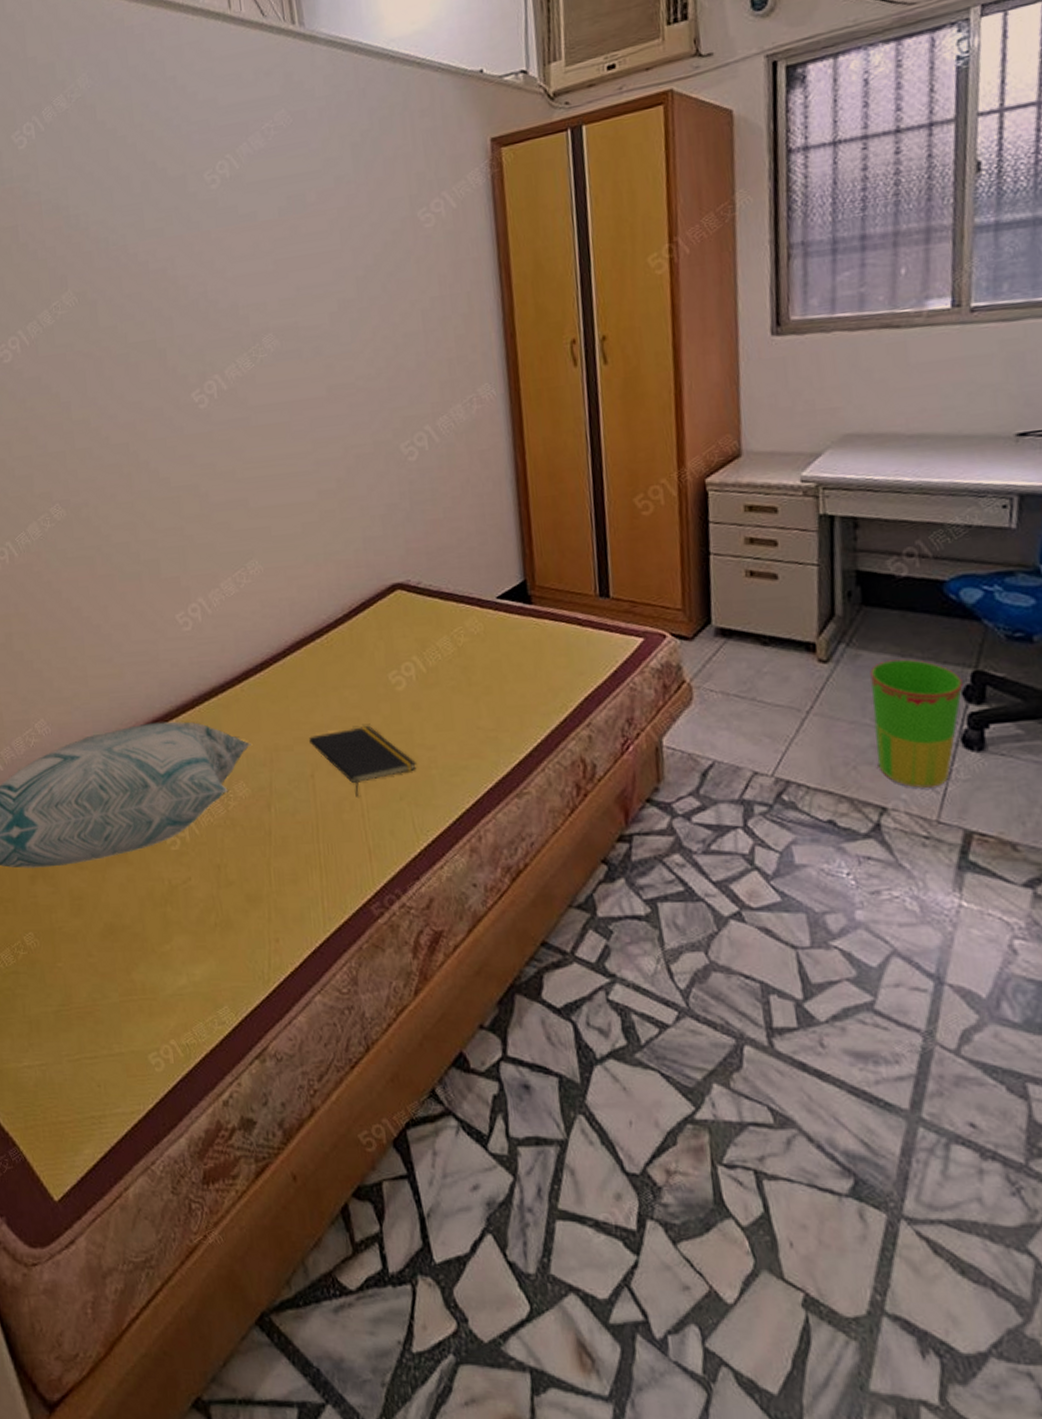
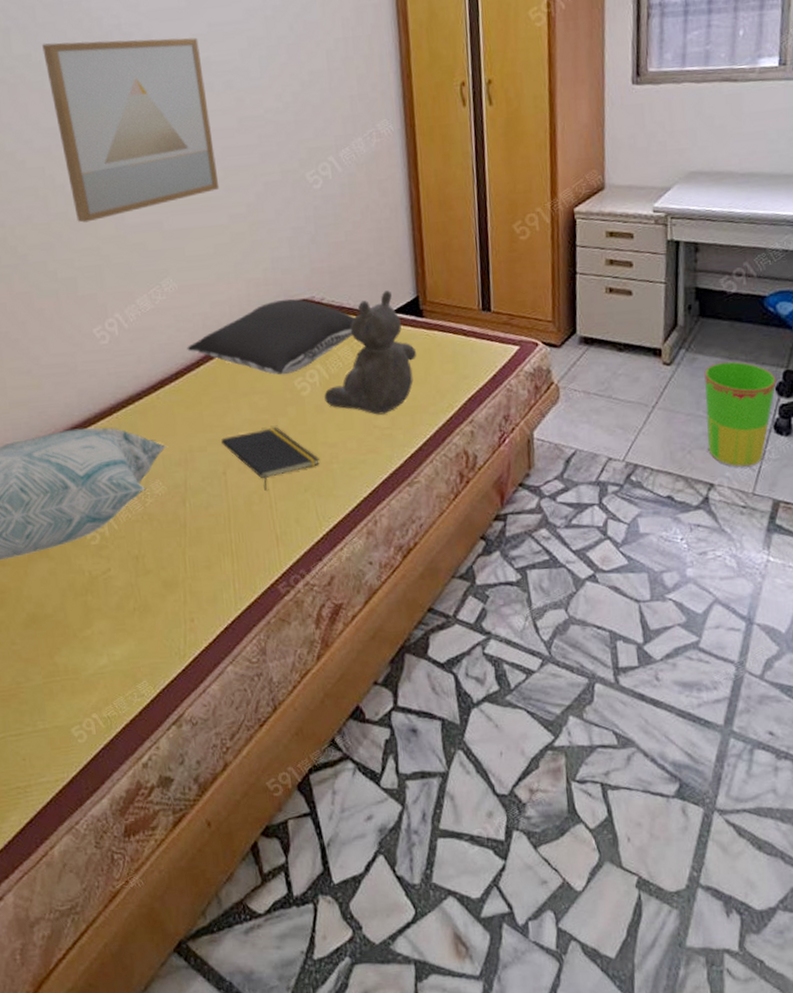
wall art: none [128,302,308,501] -> present [42,37,220,223]
pillow: none [273,582,456,668] -> present [187,298,356,375]
teddy bear: none [421,573,525,715] -> present [324,290,417,415]

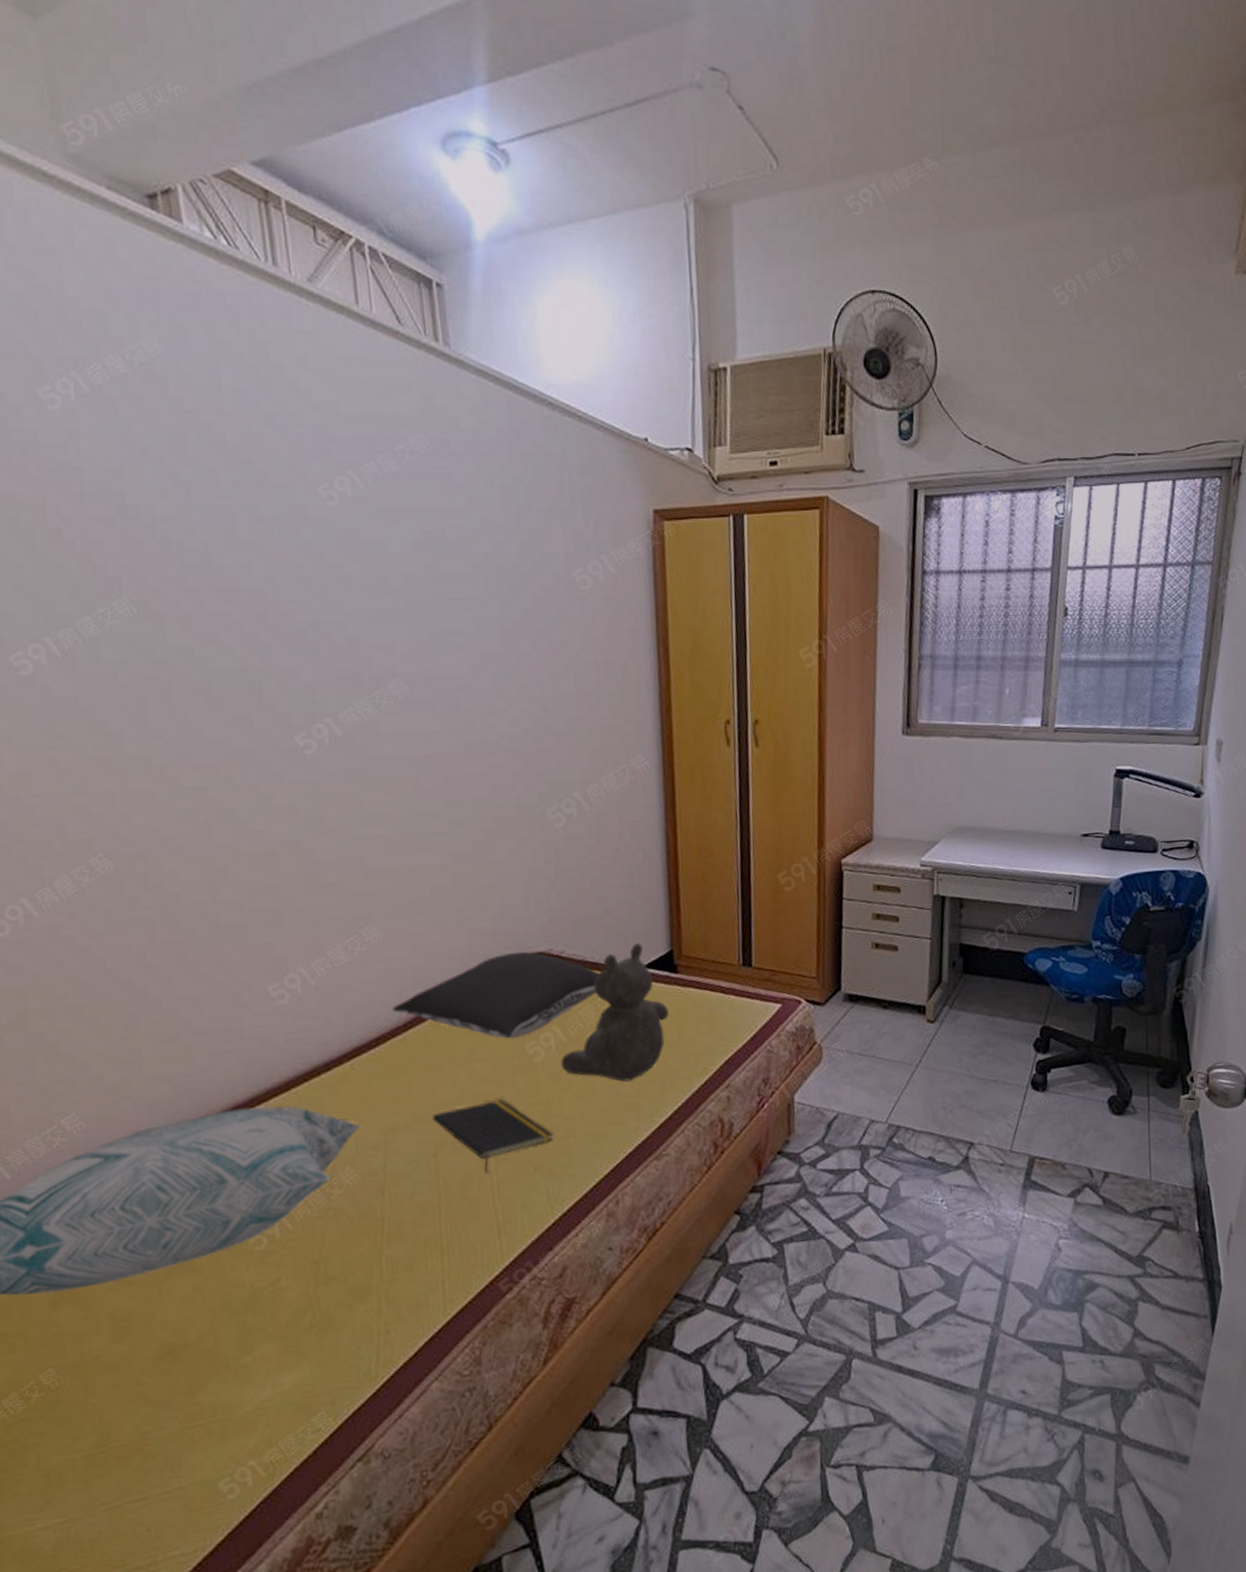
wall art: present [42,37,220,223] -> none [210,637,440,857]
waste bin: present [704,361,776,467] -> none [966,1018,1034,1125]

